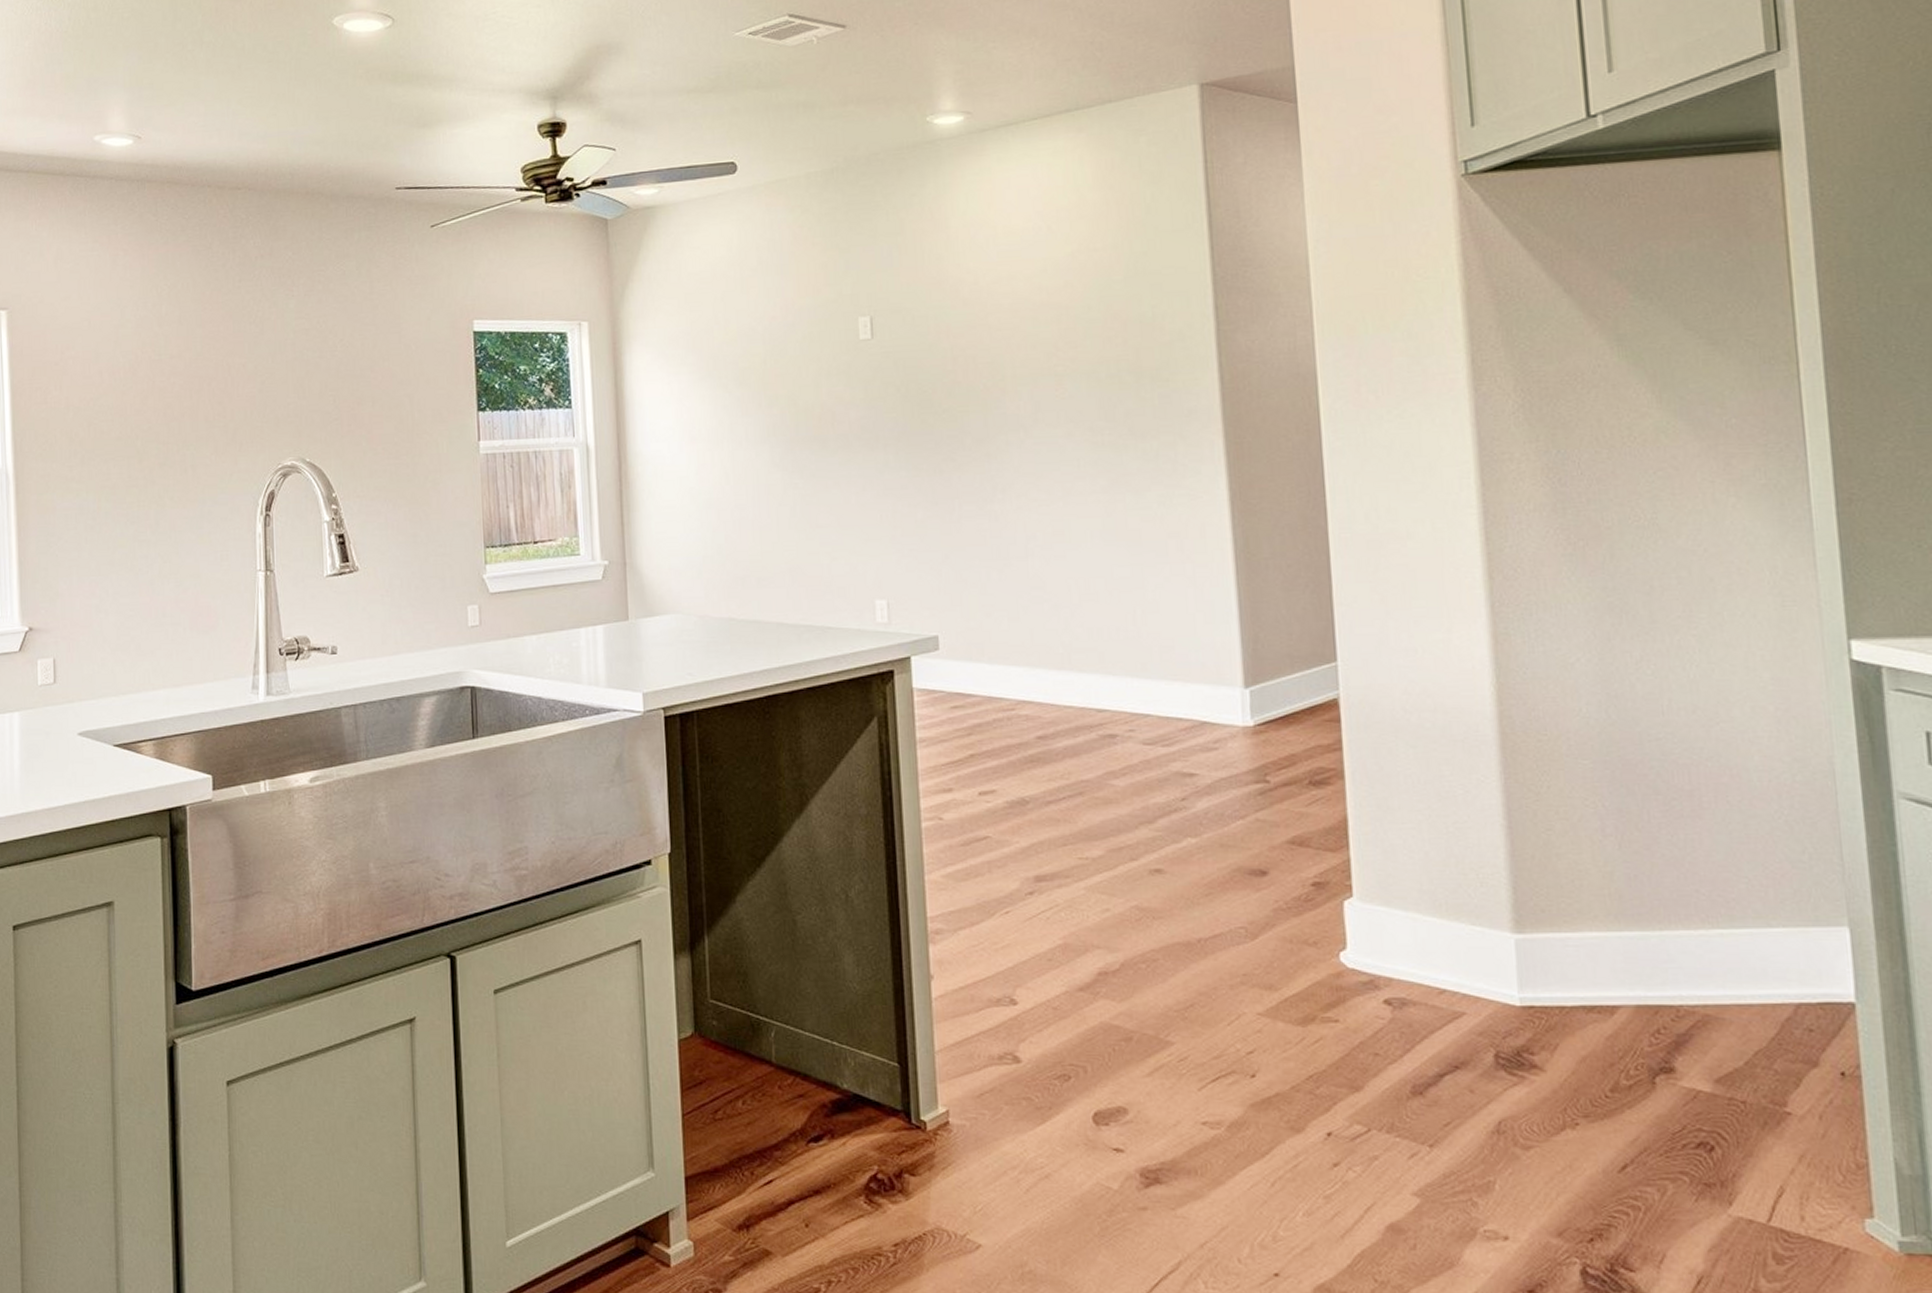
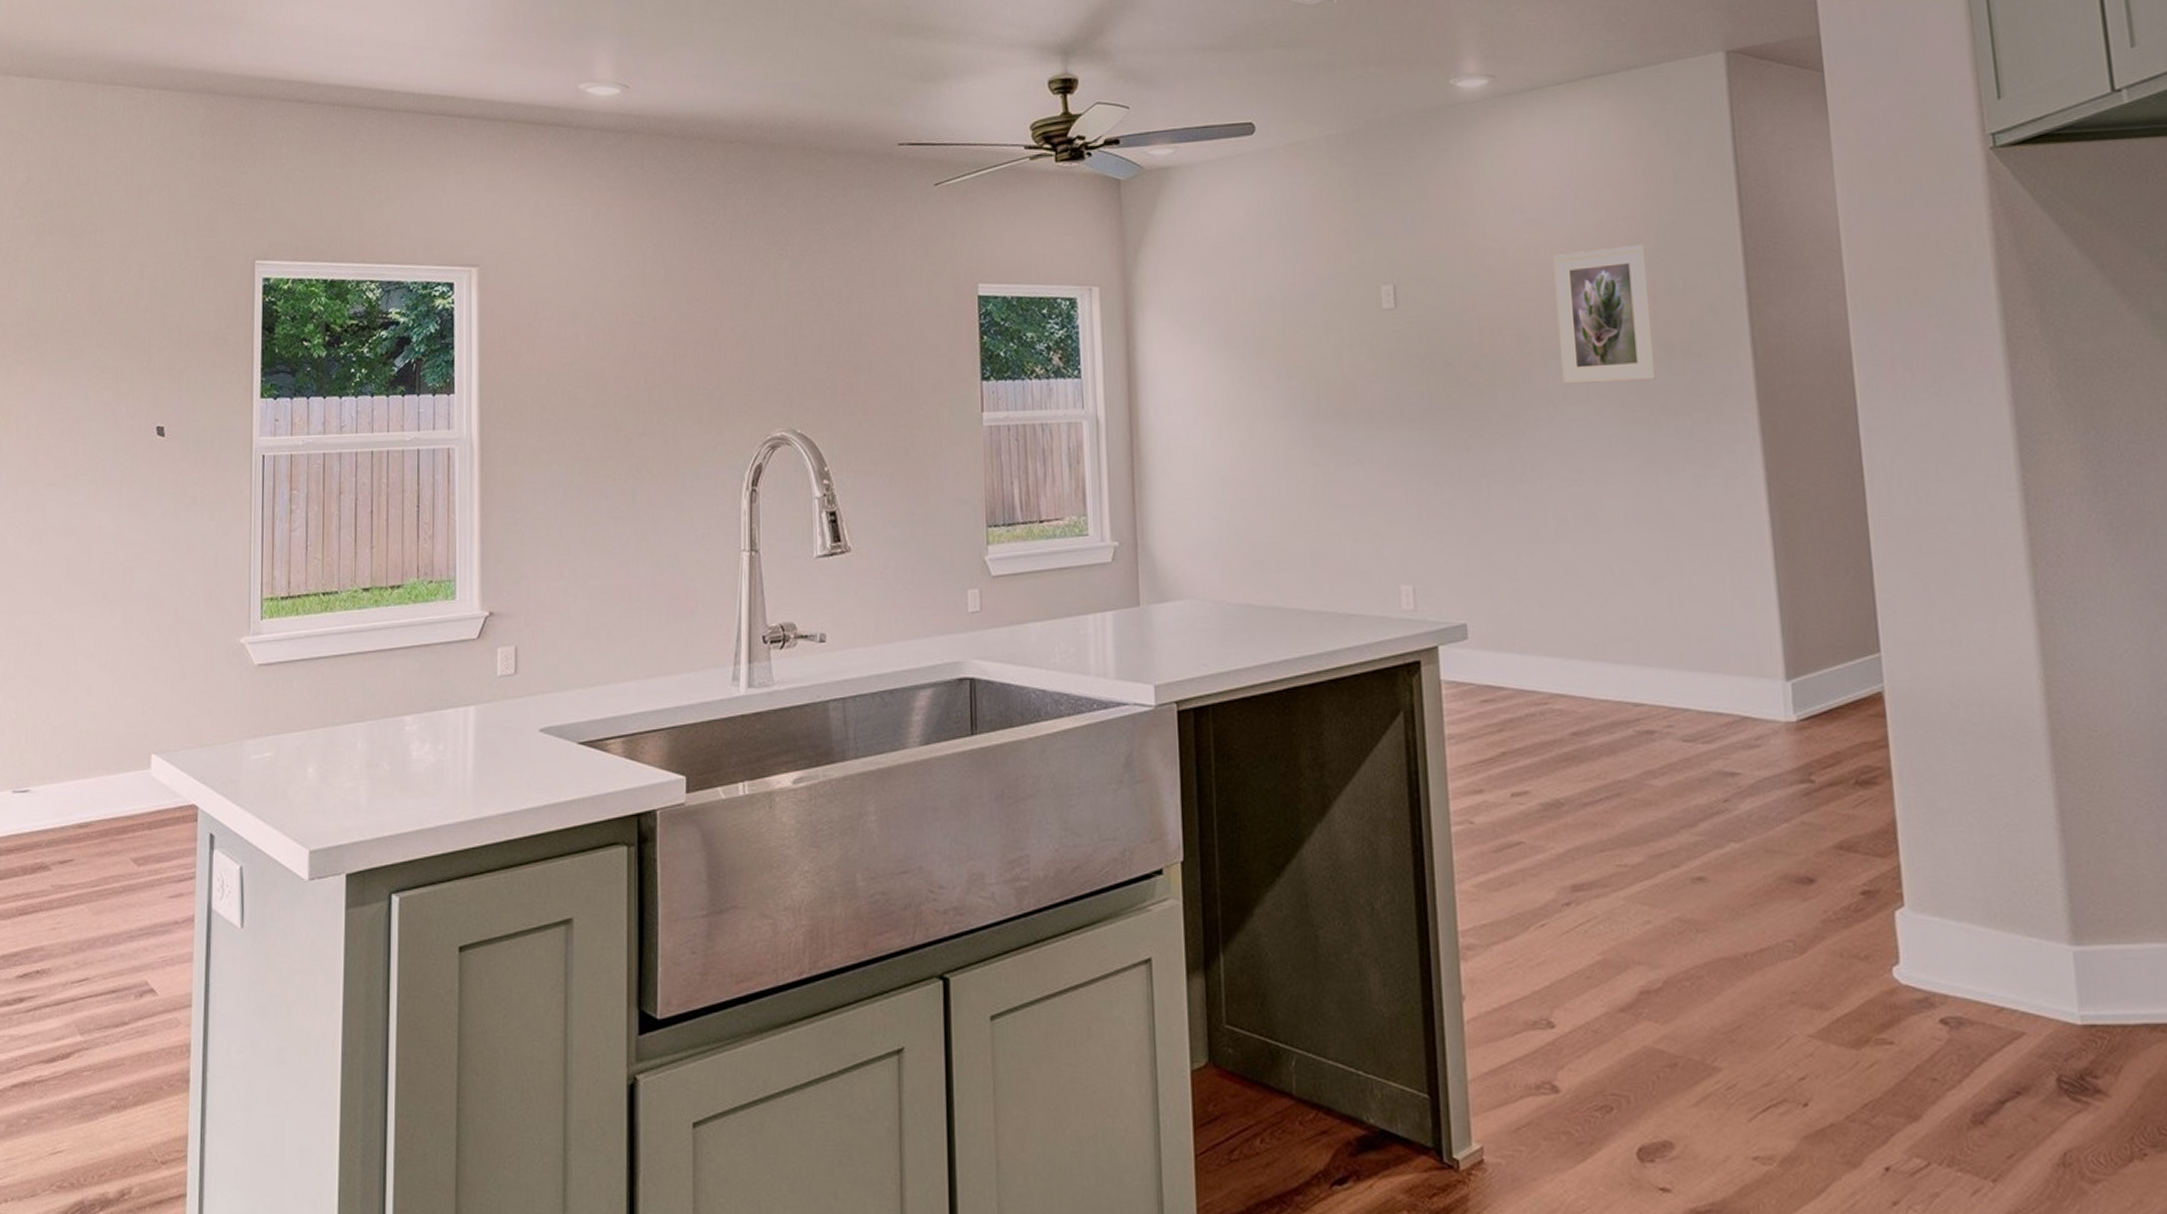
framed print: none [1025,274,1126,410] -> present [1552,244,1657,384]

